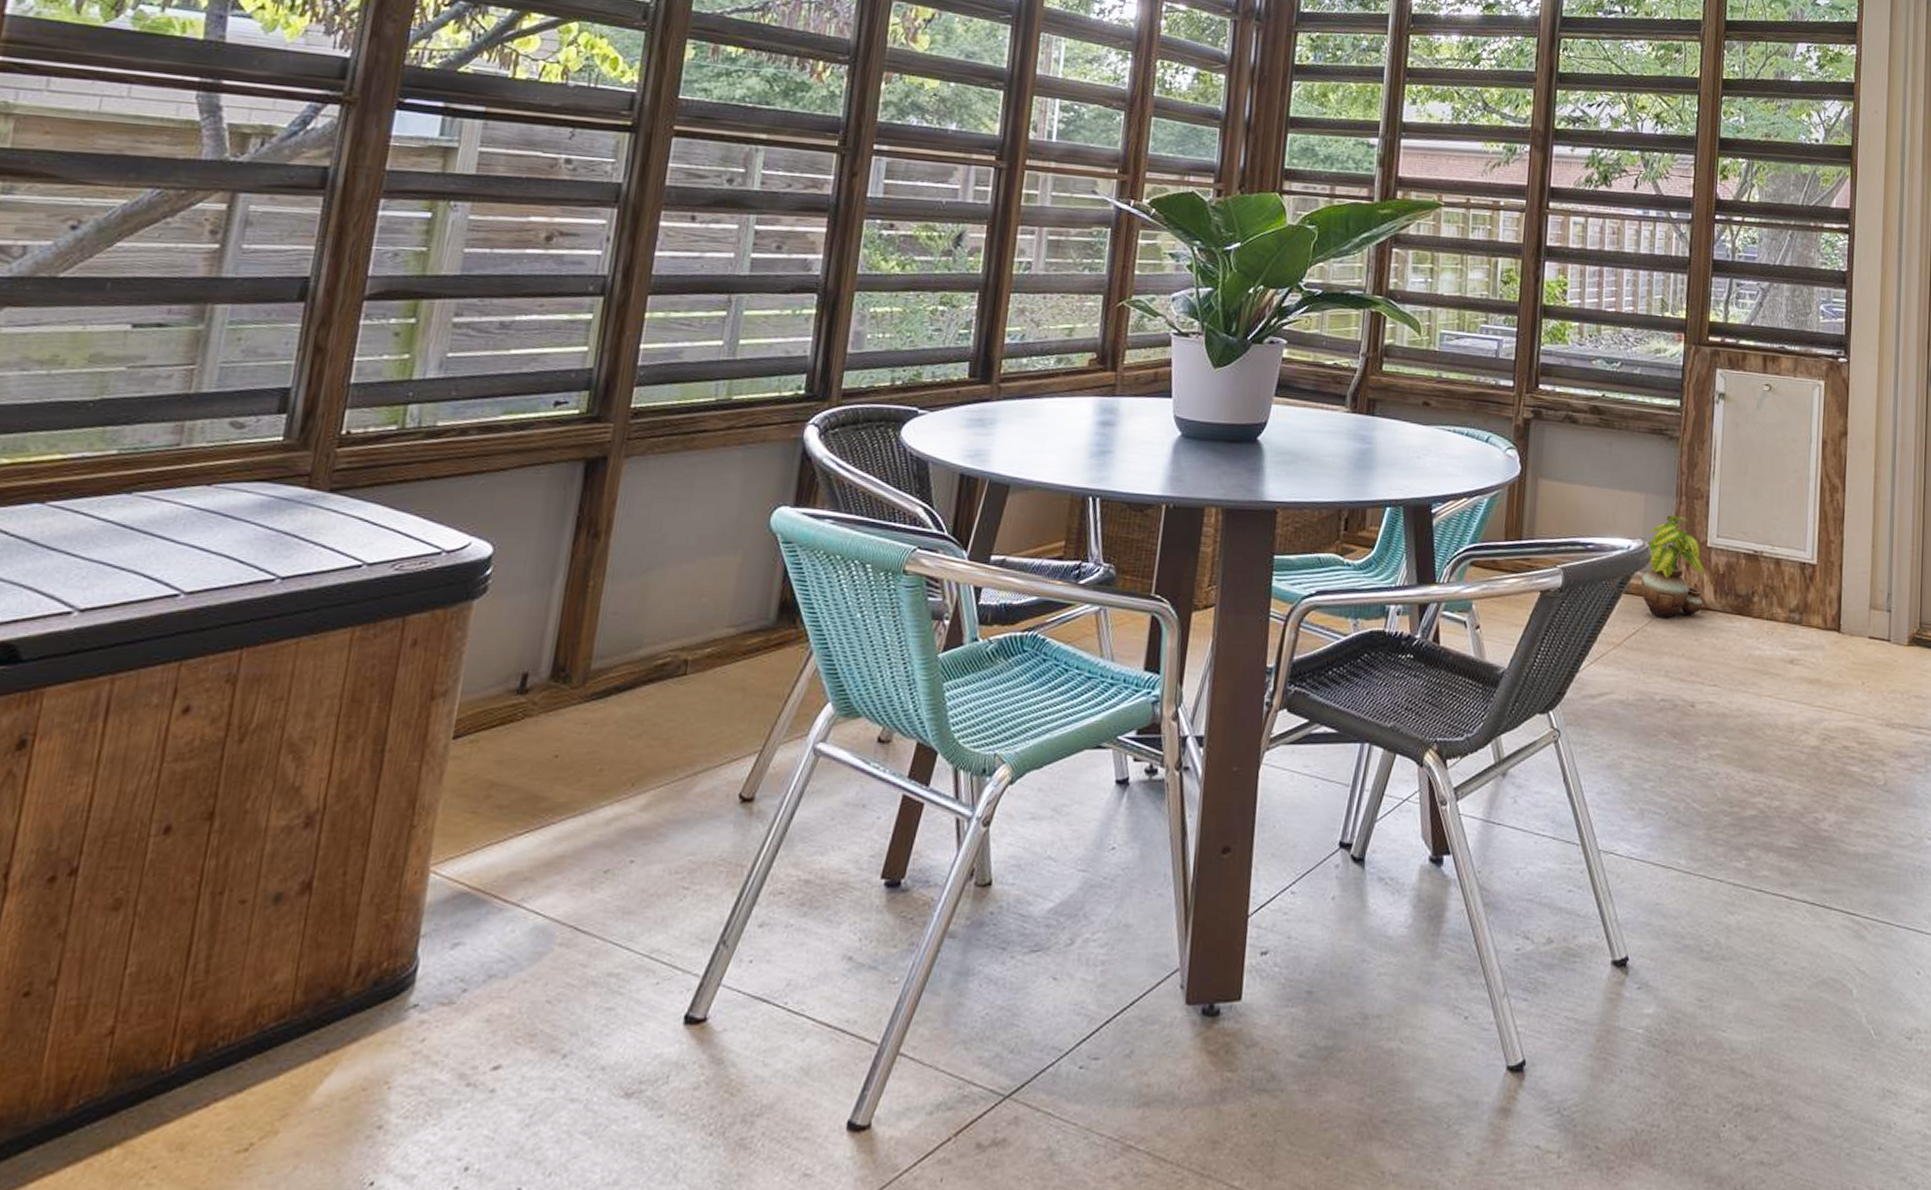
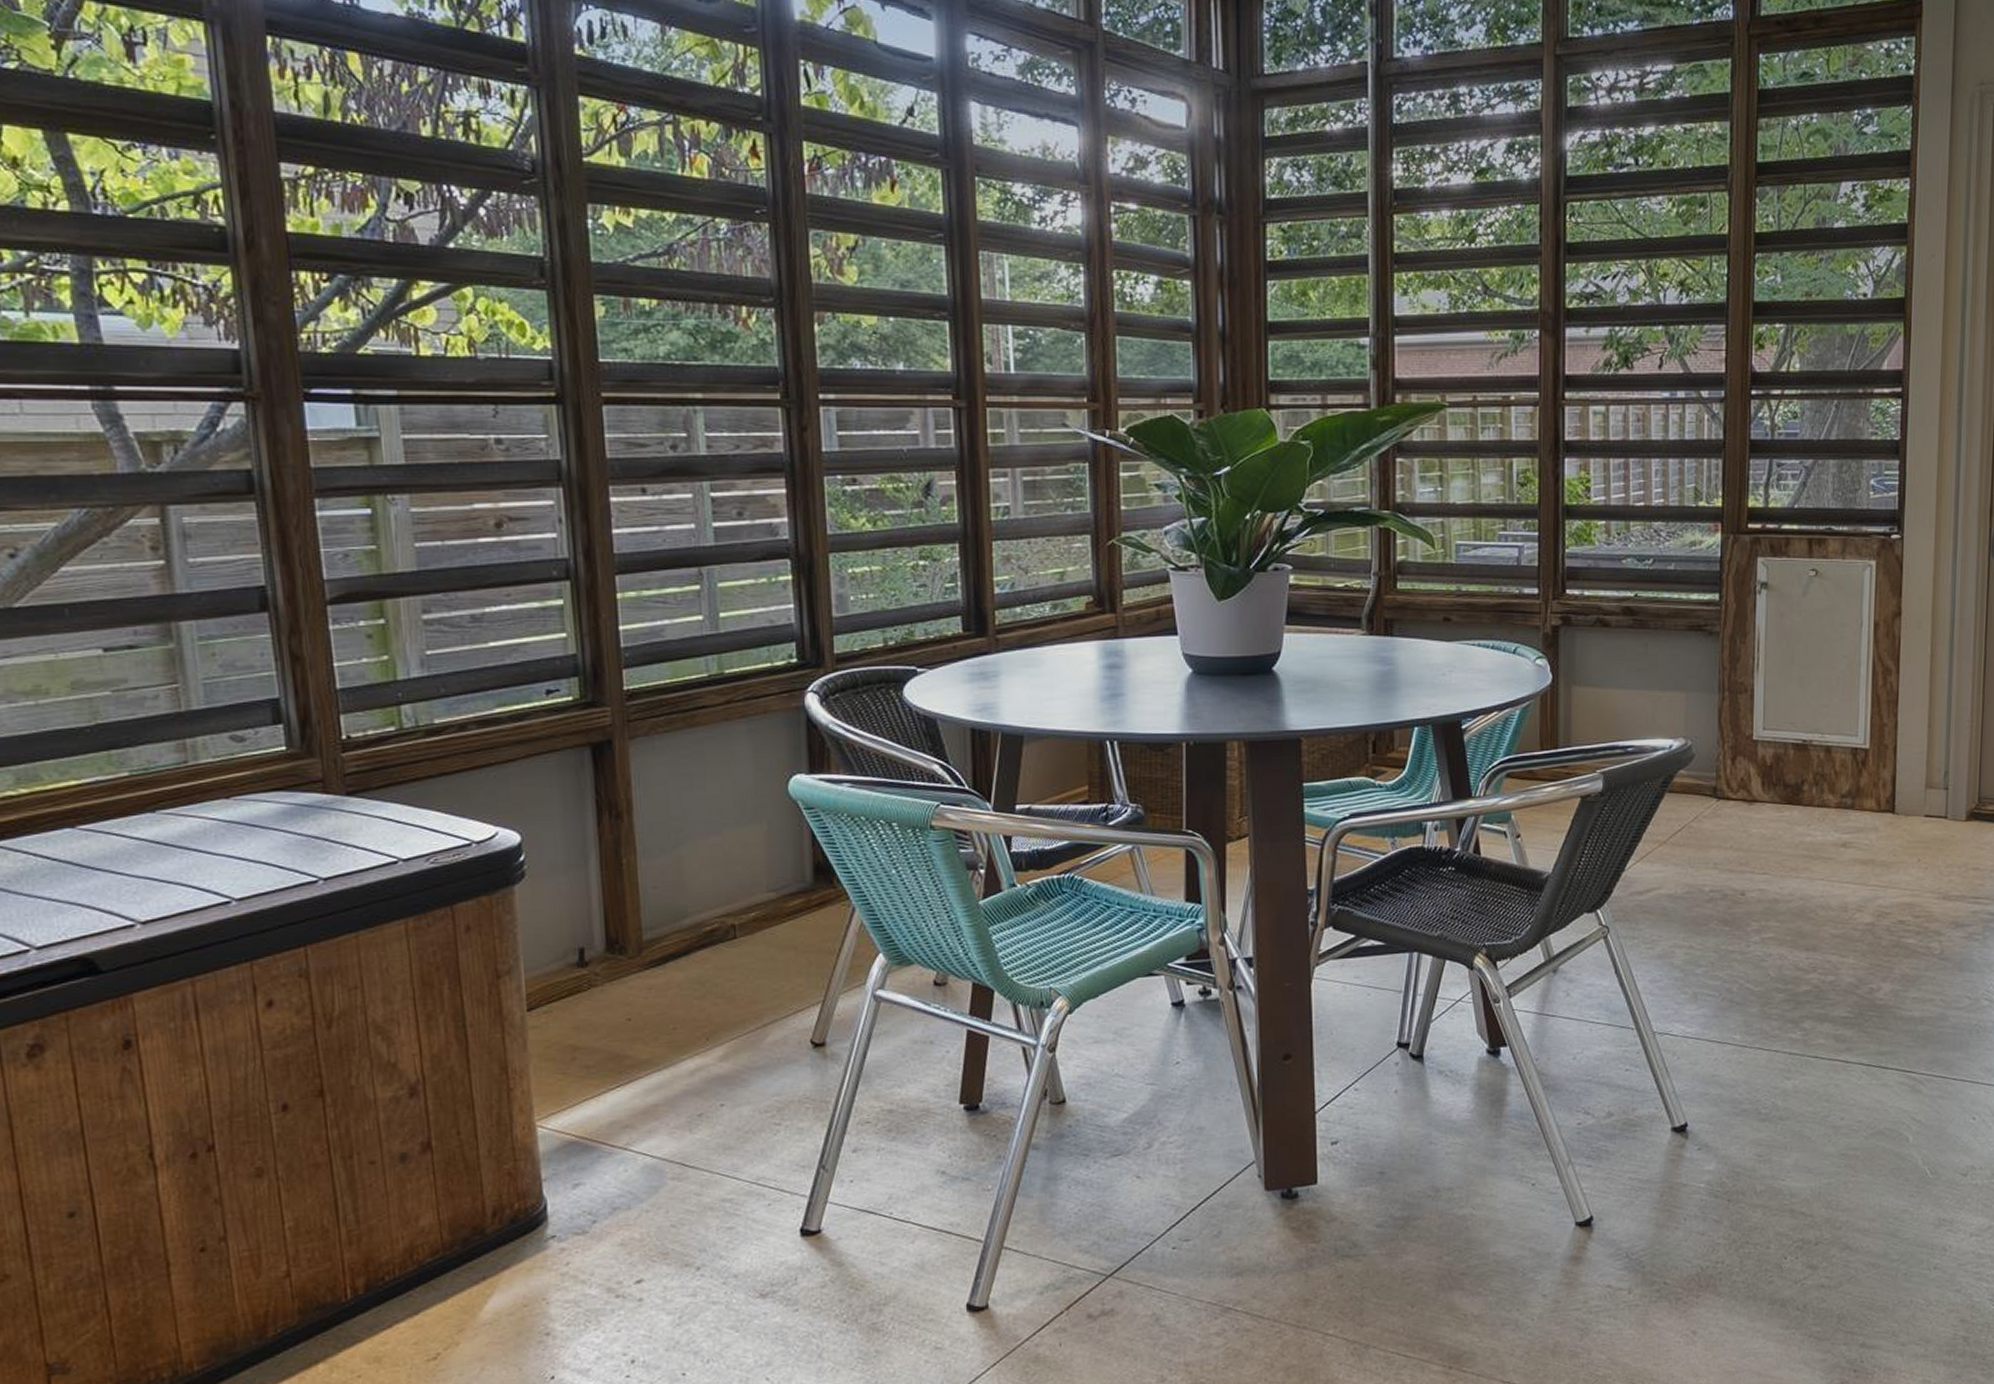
potted plant: present [1641,515,1705,618] -> none [1684,711,1751,813]

